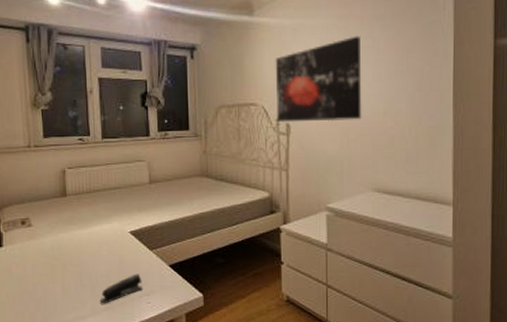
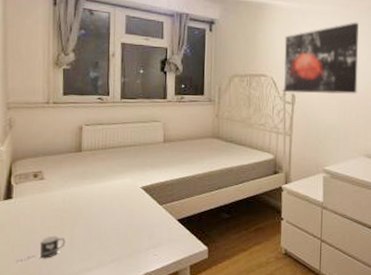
mug: none [11,283,58,312] -> present [16,235,66,264]
stapler: present [100,274,143,304] -> none [107,227,150,256]

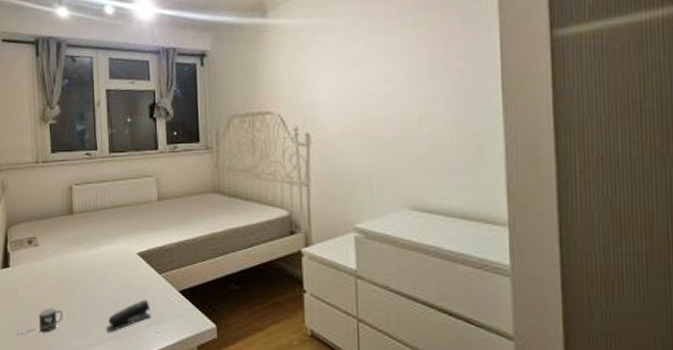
stapler: none [107,227,150,256] -> present [106,299,151,332]
wall art: present [284,22,359,95] -> none [292,33,393,132]

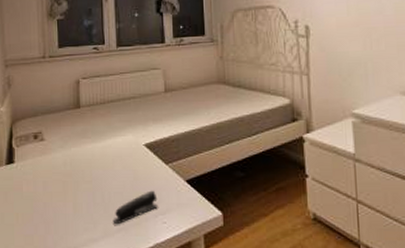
mug: present [16,307,63,337] -> none [20,202,69,235]

